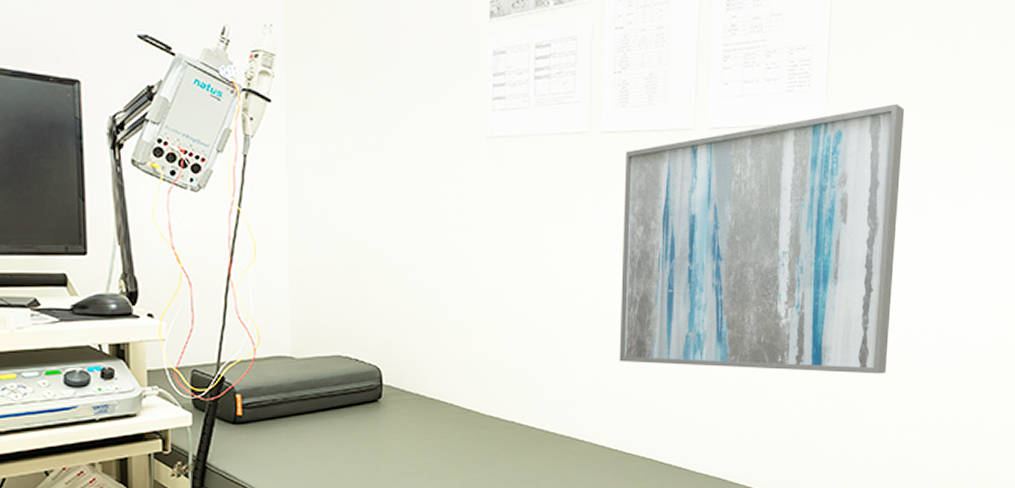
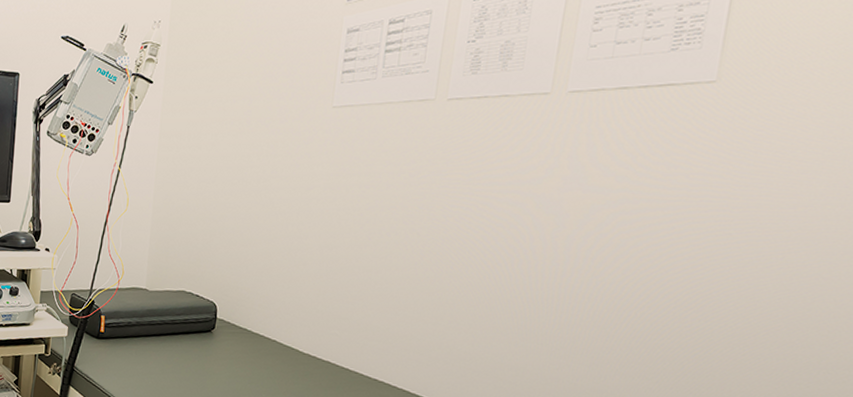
wall art: present [619,103,905,374] -> none [441,56,833,357]

